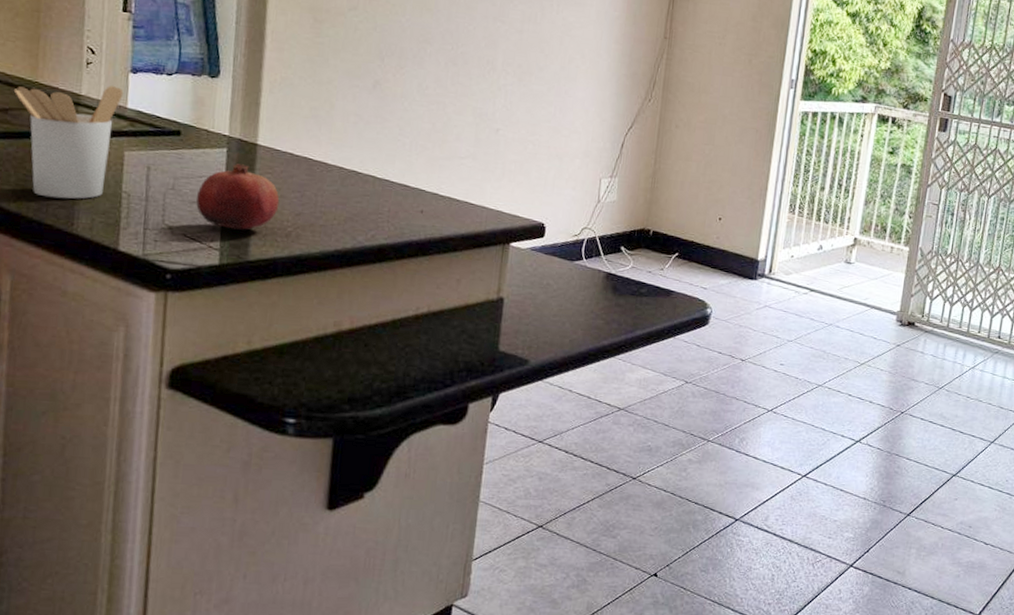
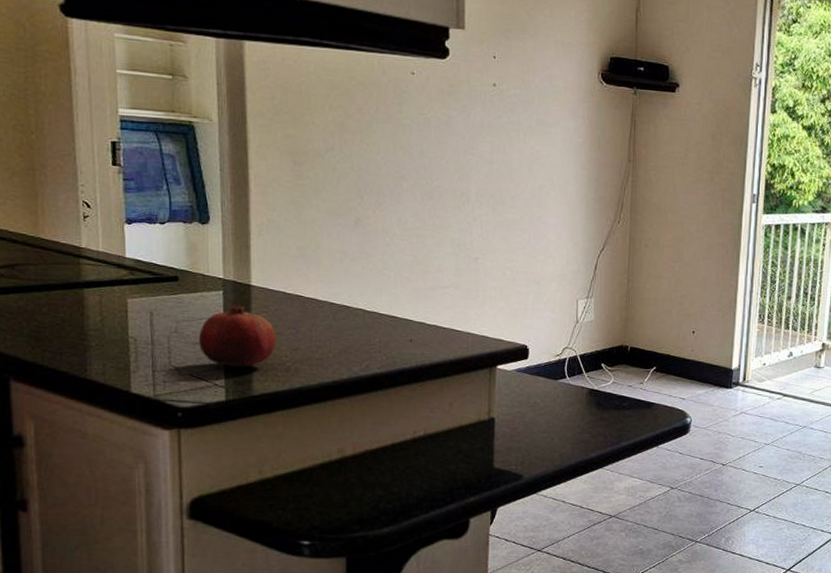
utensil holder: present [13,85,124,199] -> none [18,236,121,347]

